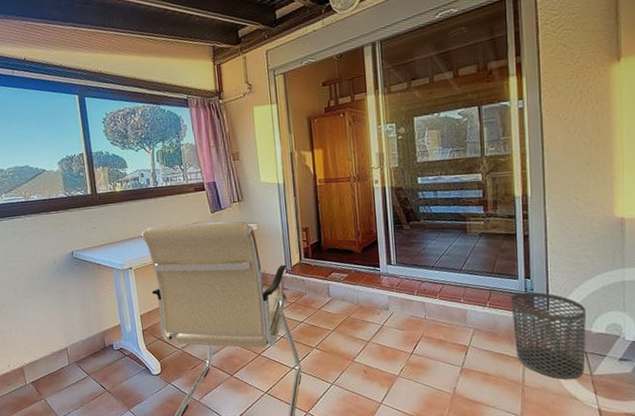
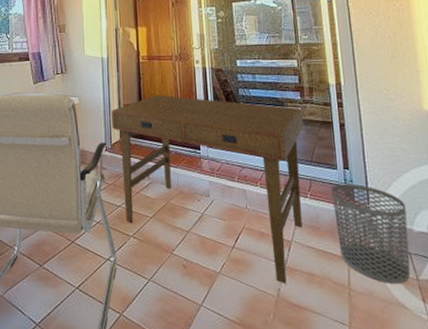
desk: none [290,216,486,383] -> present [111,94,304,284]

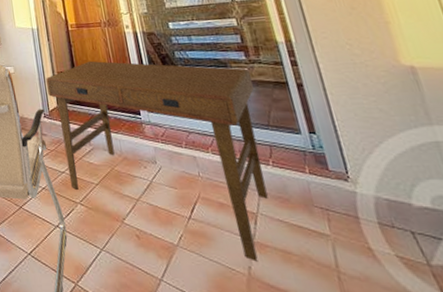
waste bin: present [331,183,411,283] -> none [297,150,418,268]

